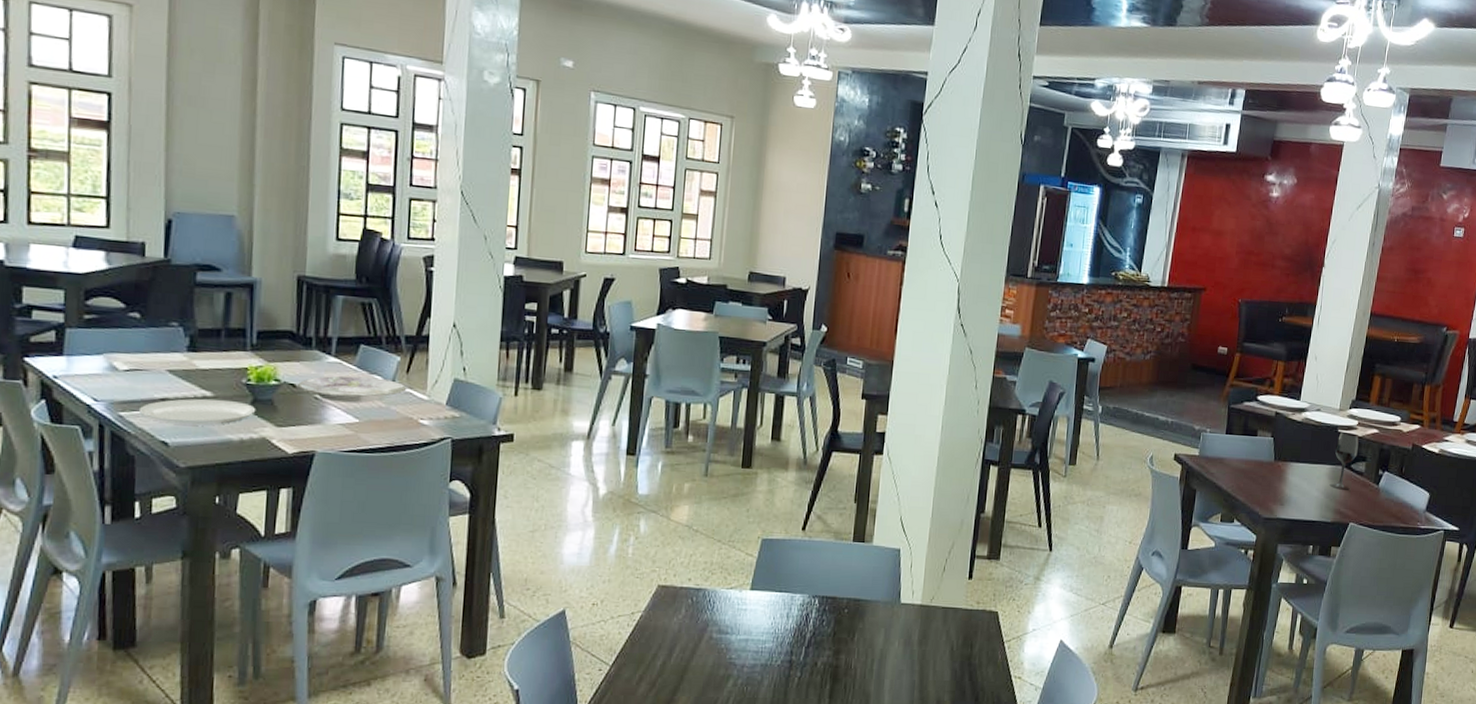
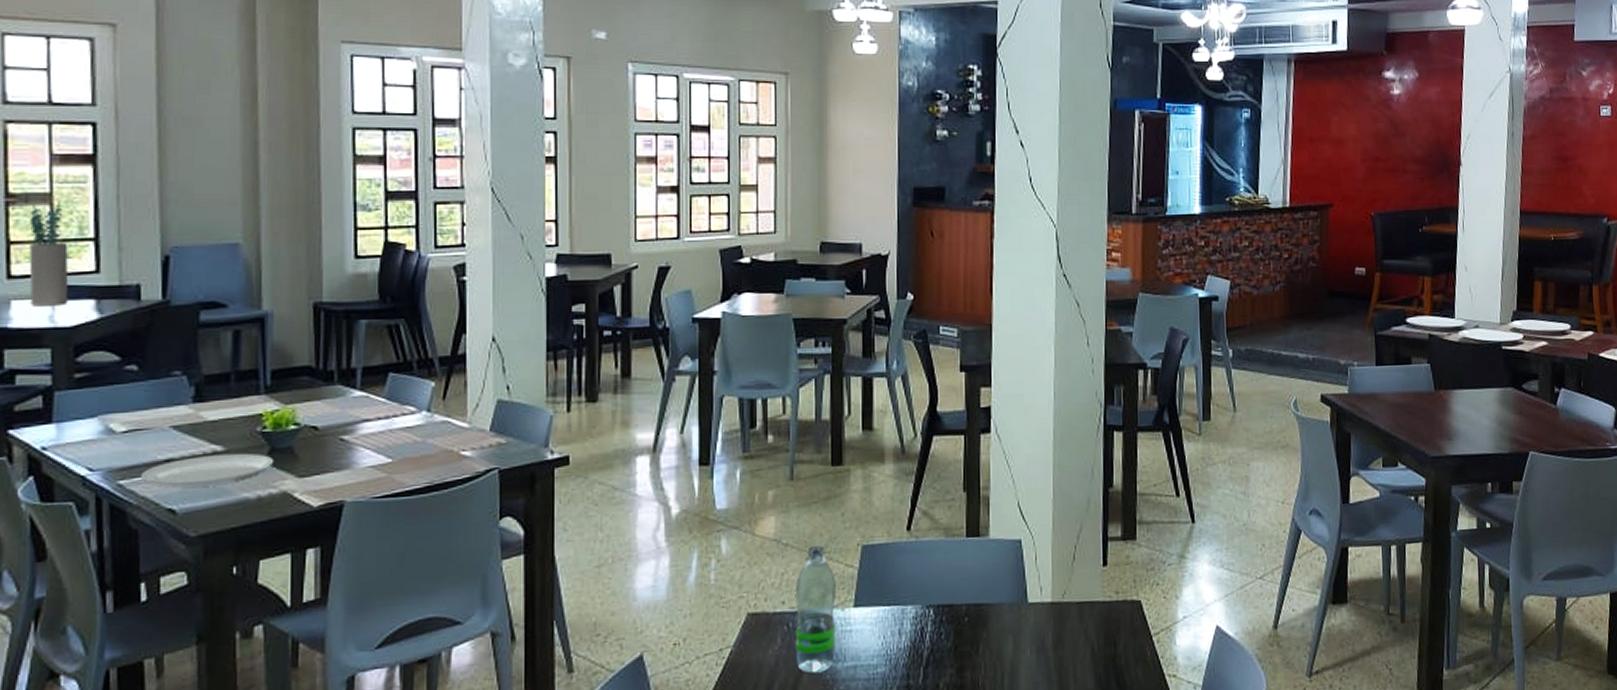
vase: none [47,158,83,254] -> present [29,199,69,307]
plate: present [298,375,407,403] -> none [320,408,445,442]
bottle: none [696,535,737,642] -> present [795,546,836,674]
wine glass: present [1329,431,1359,490] -> none [1500,348,1528,415]

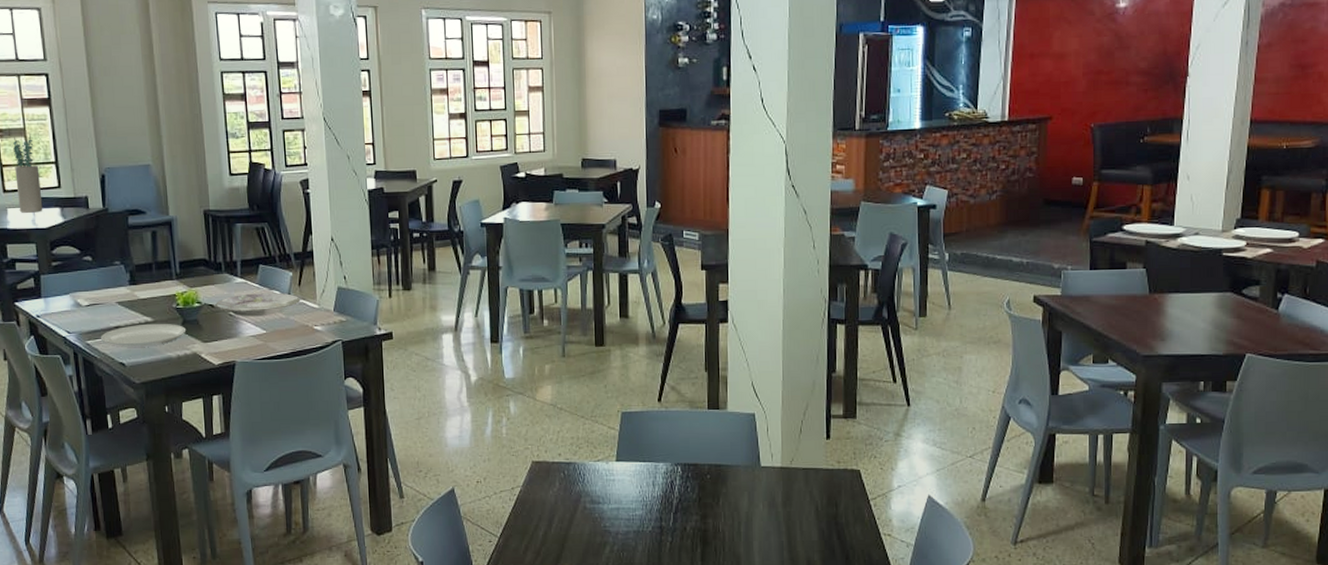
plate: none [320,408,445,442] -> present [215,292,301,317]
bottle: present [795,546,836,674] -> none [569,411,603,512]

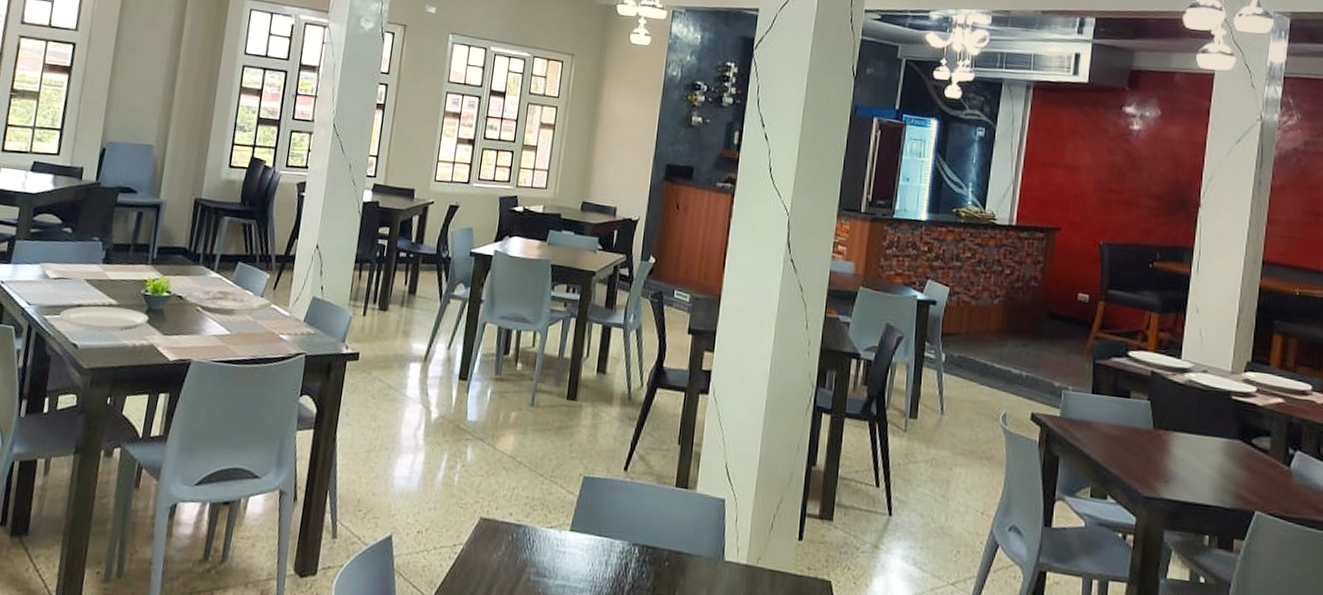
vase: present [13,132,43,213] -> none [12,97,45,177]

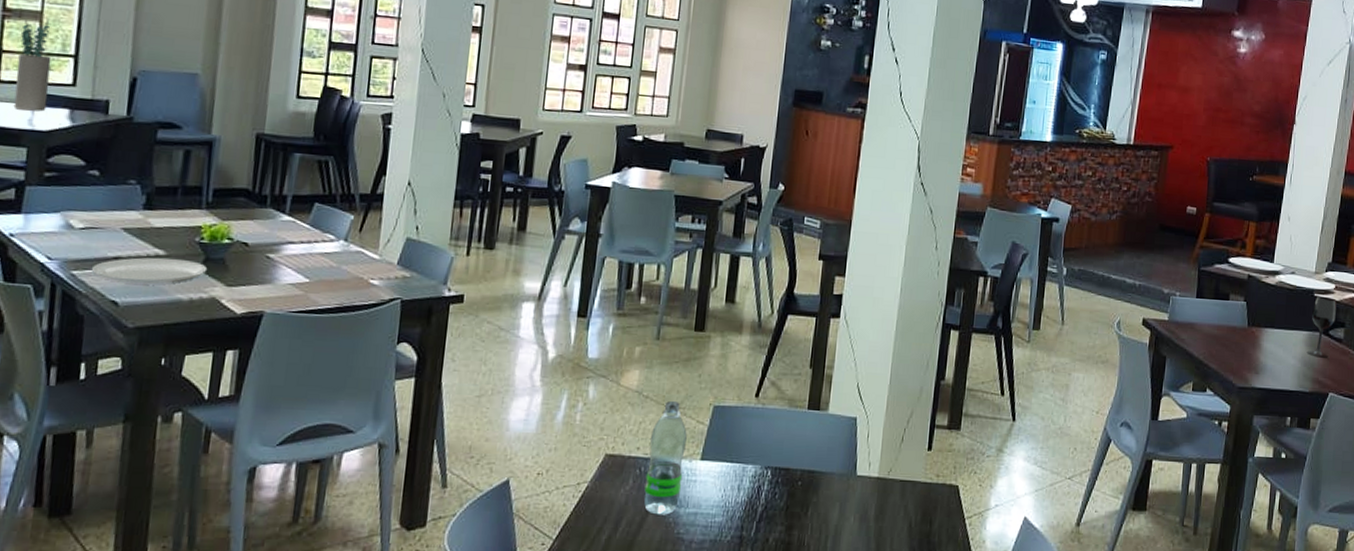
vase: none [12,97,45,177] -> present [13,17,52,112]
plate: present [184,290,273,316] -> none [250,234,359,262]
bottle: none [514,468,558,585] -> present [643,401,687,515]
wine glass: none [1225,398,1259,471] -> present [1306,296,1337,358]

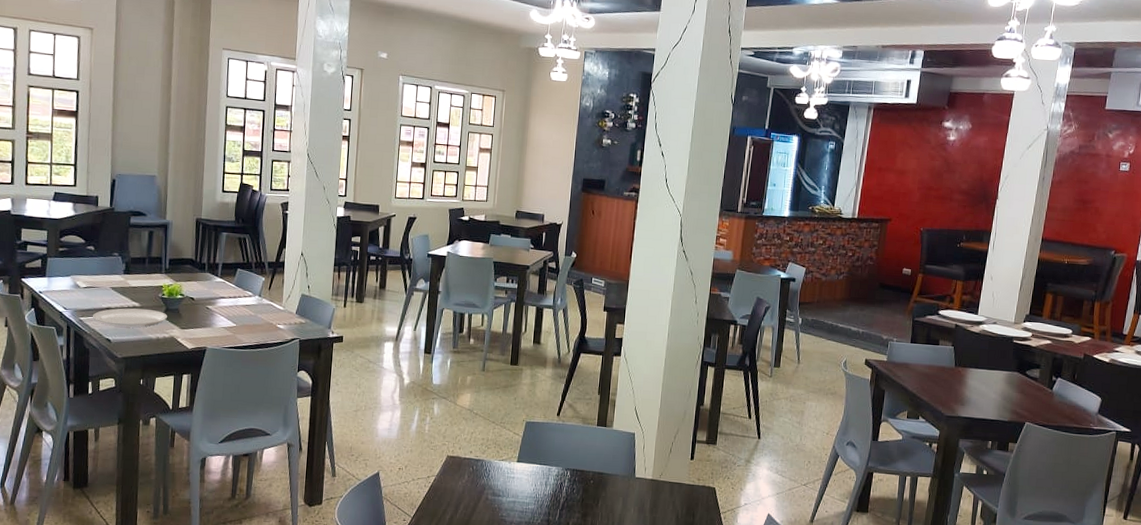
vase: present [13,17,52,112] -> none [37,138,60,205]
bottle: present [643,401,687,515] -> none [476,417,507,502]
wine glass: present [1306,296,1337,358] -> none [1006,342,1033,394]

